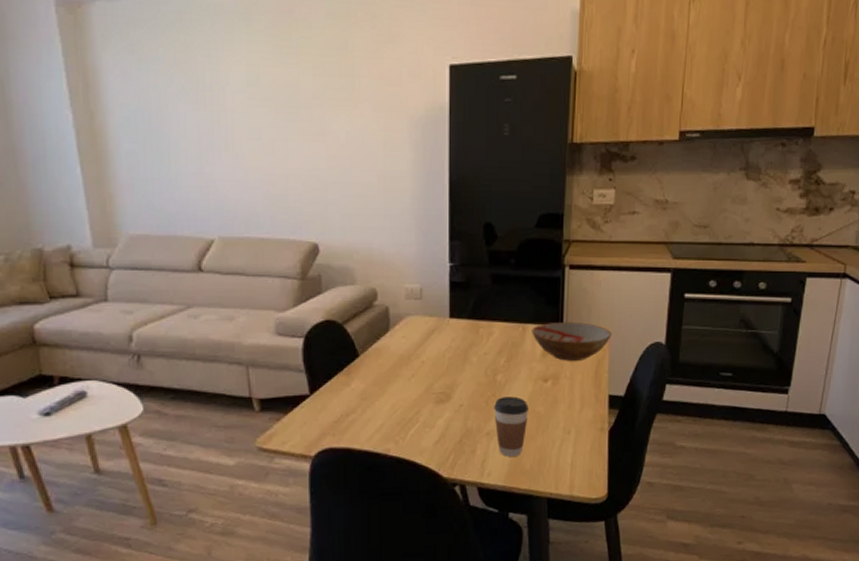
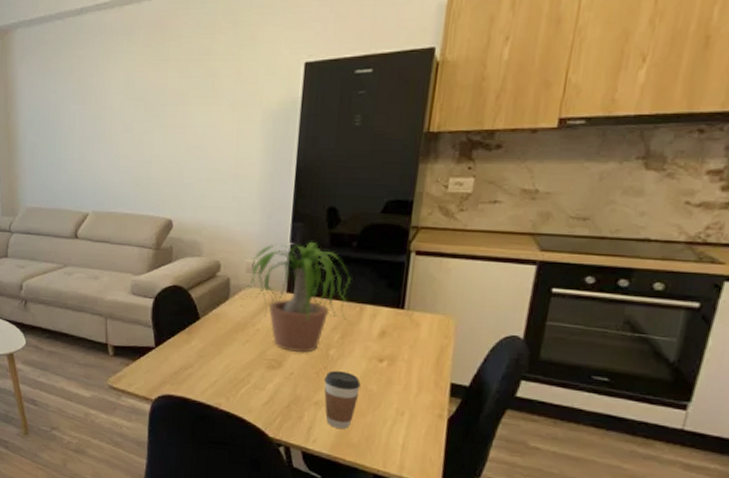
potted plant: none [399,260,514,382] -> present [239,241,352,353]
bowl: present [532,322,612,361] -> none [369,305,459,346]

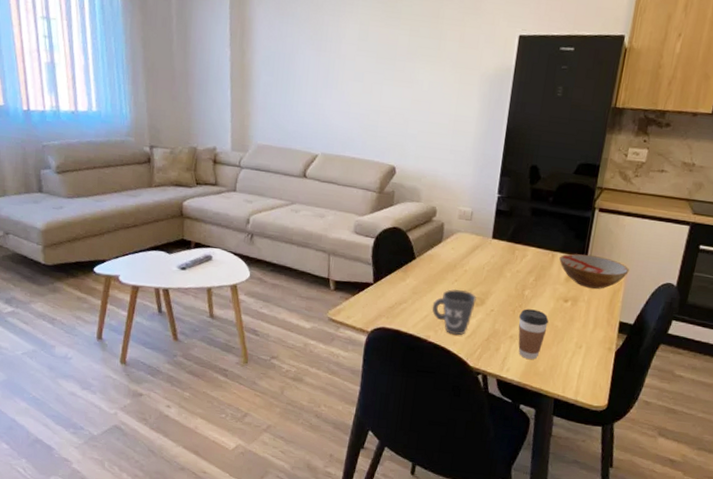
mug: none [221,350,272,403] -> present [432,288,477,336]
potted plant: present [239,241,352,353] -> none [451,194,547,293]
bowl: none [369,305,459,346] -> present [559,253,629,289]

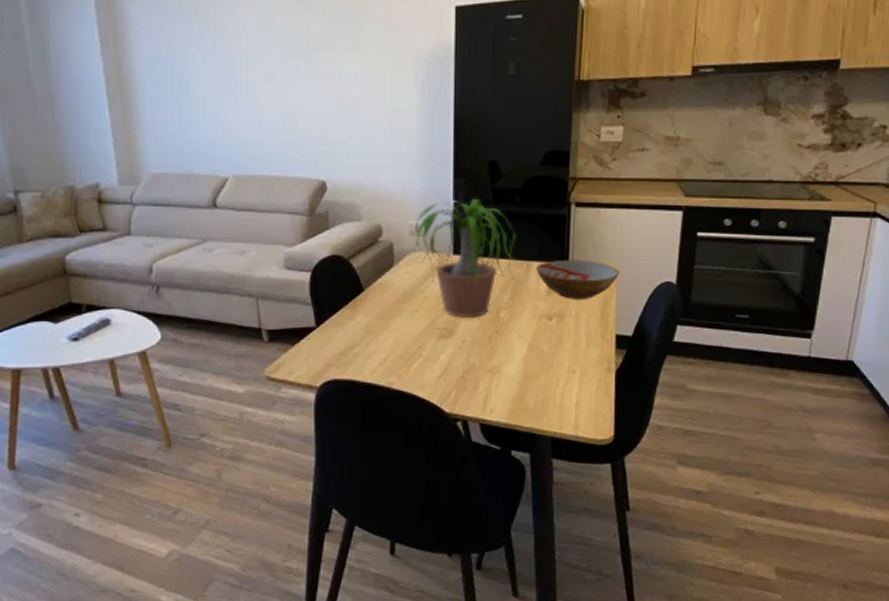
mug: present [432,288,477,336] -> none [391,320,443,377]
potted plant: none [451,194,547,293] -> present [403,198,518,319]
coffee cup: present [518,308,549,359] -> none [497,334,532,394]

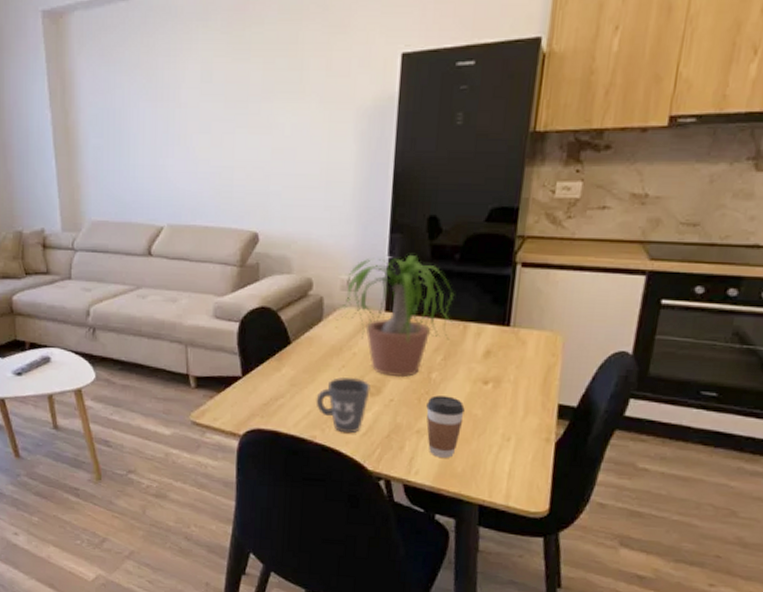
mug: none [391,320,443,377] -> present [316,376,370,434]
coffee cup: none [497,334,532,394] -> present [426,395,465,458]
bowl: present [536,260,619,299] -> none [473,322,567,365]

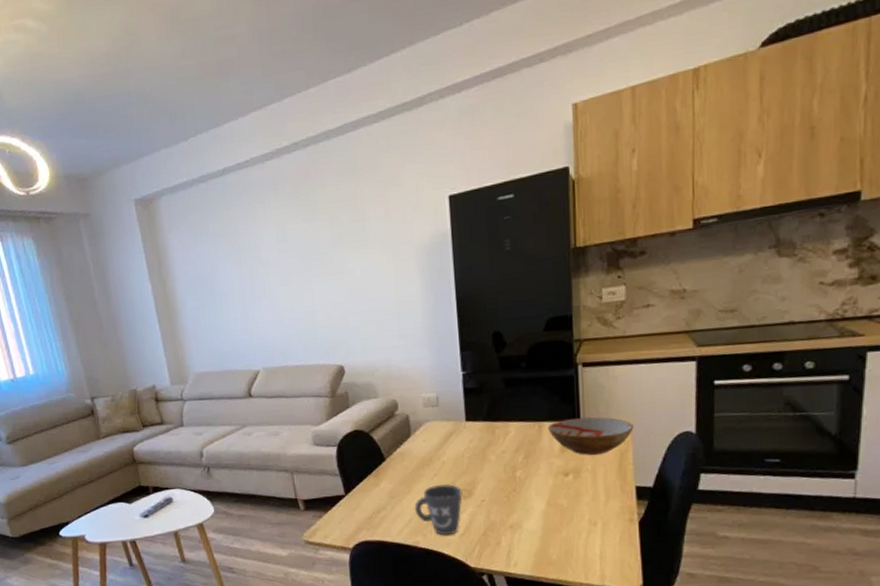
potted plant: present [333,254,455,378] -> none [419,368,529,479]
coffee cup: present [426,395,465,458] -> none [515,491,551,548]
bowl: none [473,322,567,365] -> present [548,417,634,455]

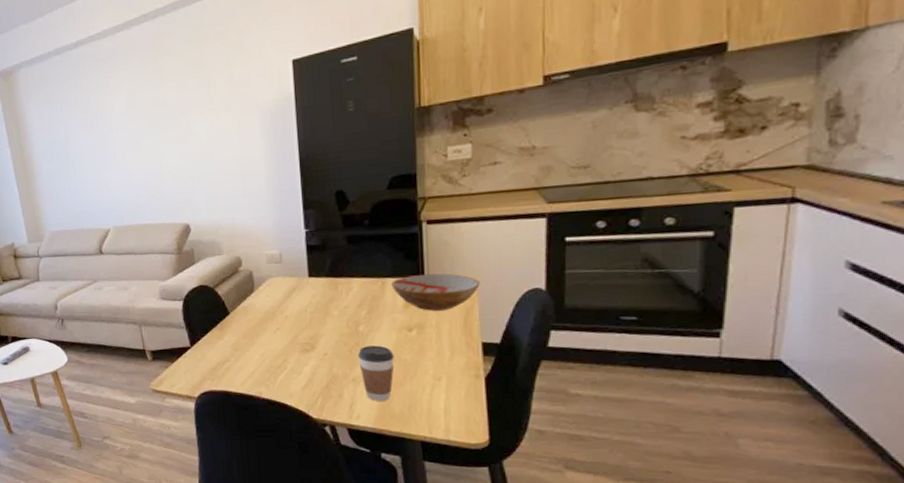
mug: present [414,483,463,536] -> none [257,337,305,387]
coffee cup: none [515,491,551,548] -> present [358,345,395,401]

